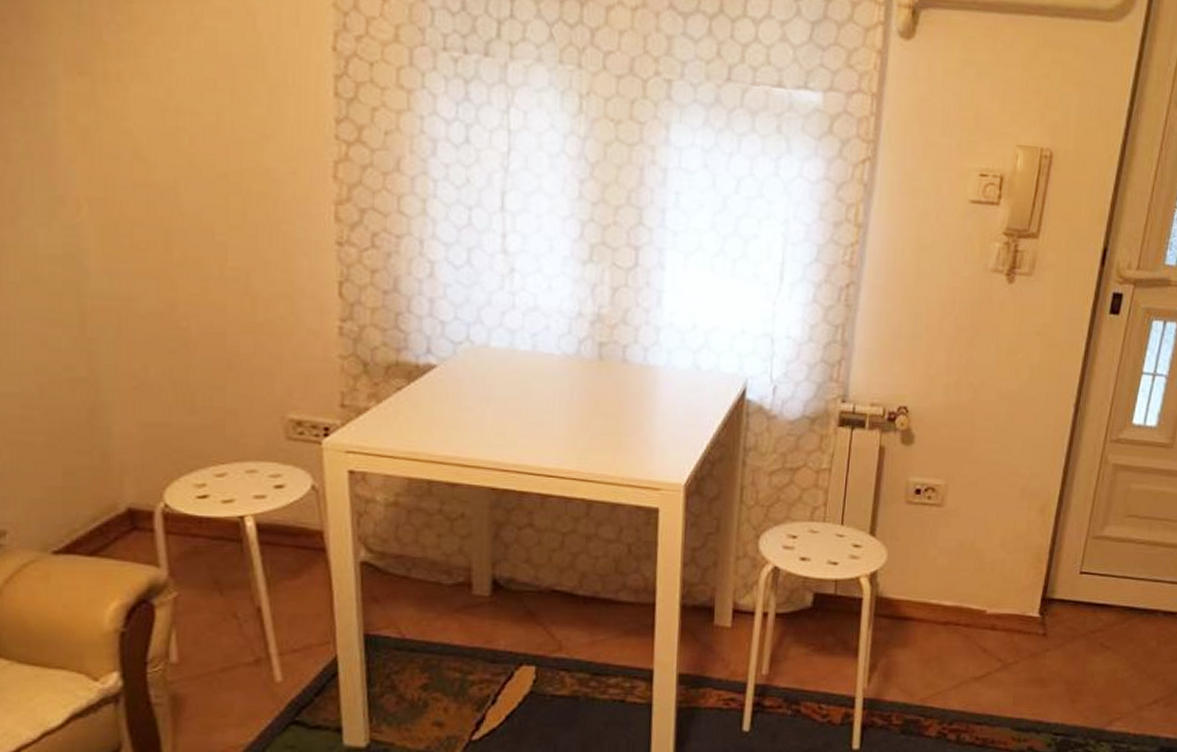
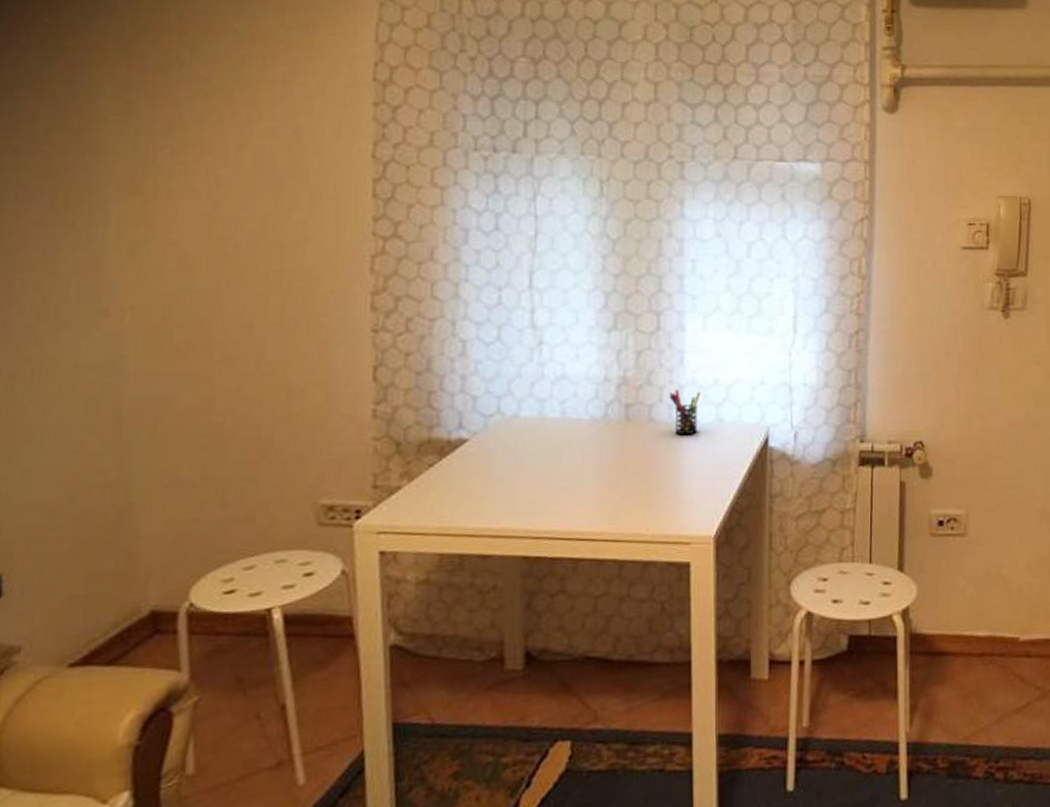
pen holder: none [645,332,679,379] -> present [669,390,701,434]

